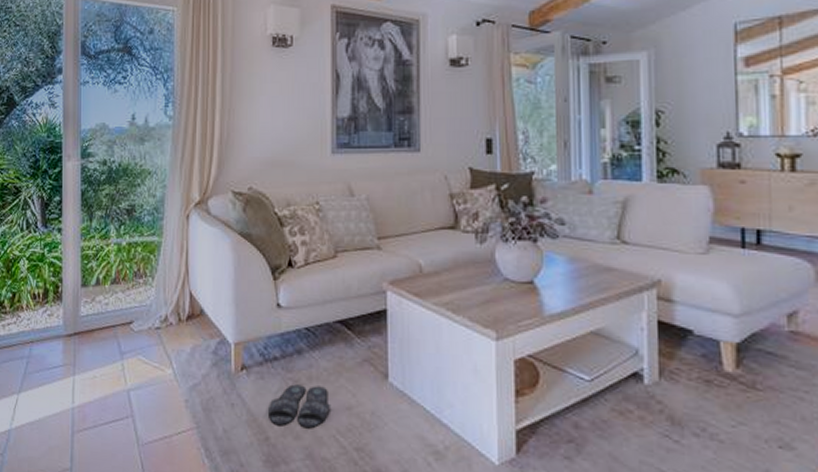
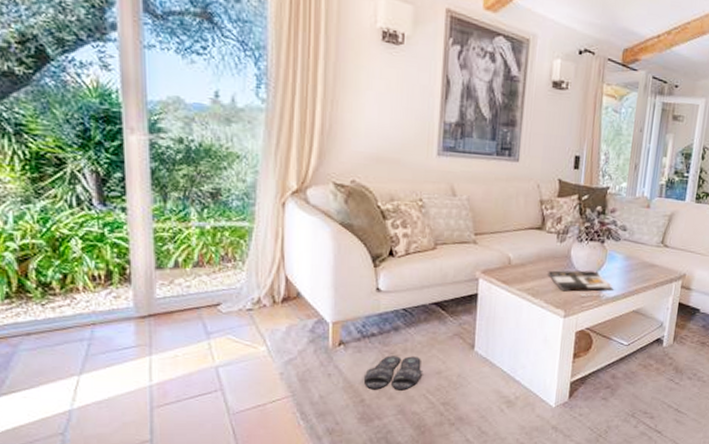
magazine: none [469,278,557,314] -> present [548,270,613,298]

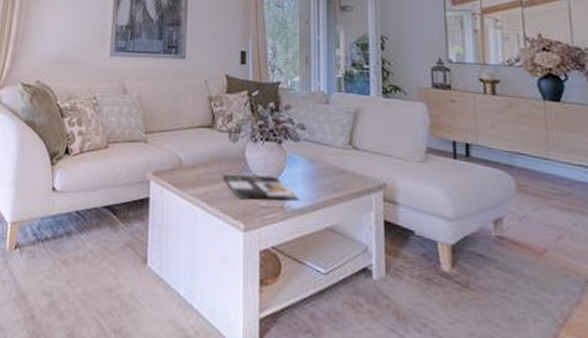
slippers: present [363,355,423,391] -> none [35,264,94,309]

